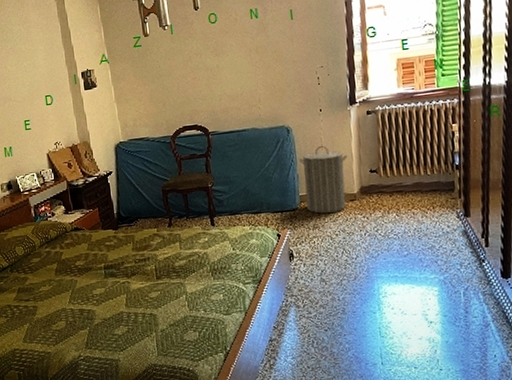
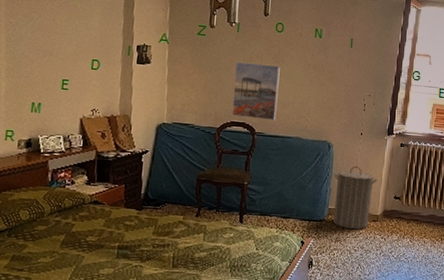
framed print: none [176,58,227,121] -> present [232,61,280,120]

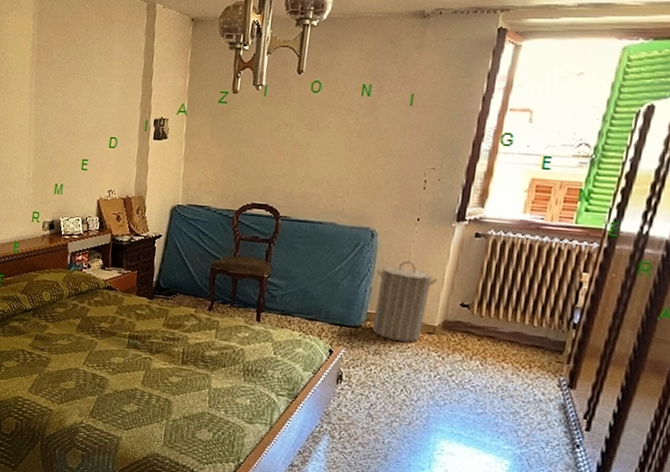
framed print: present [232,61,280,120] -> none [253,131,314,202]

